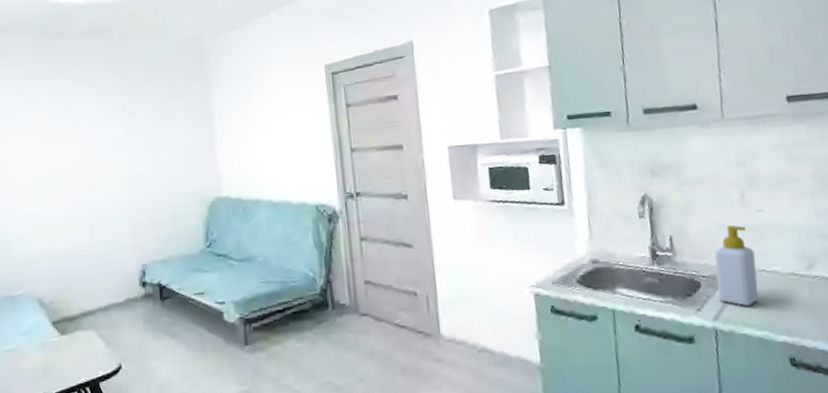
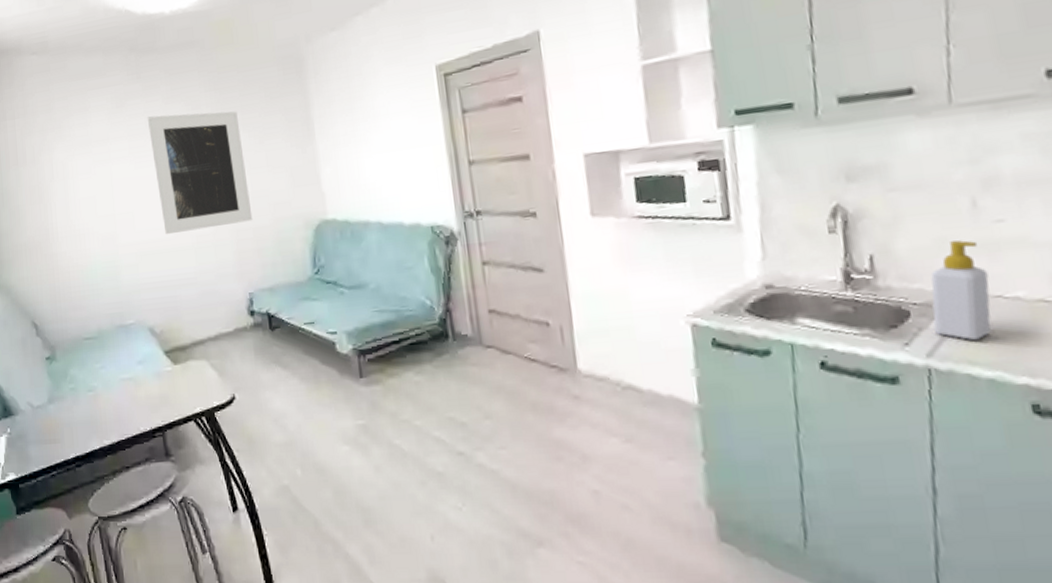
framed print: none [52,95,150,208] -> present [147,111,253,235]

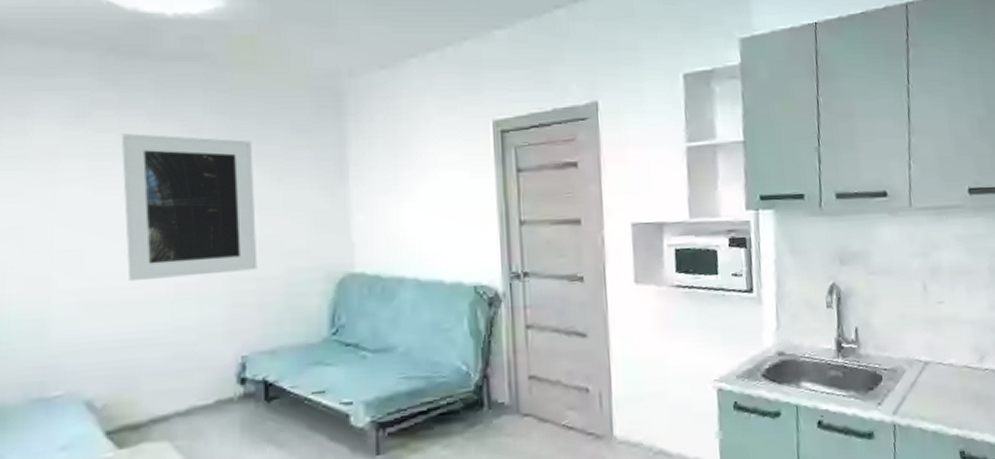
soap bottle: present [930,240,991,340] -> none [896,317,935,400]

